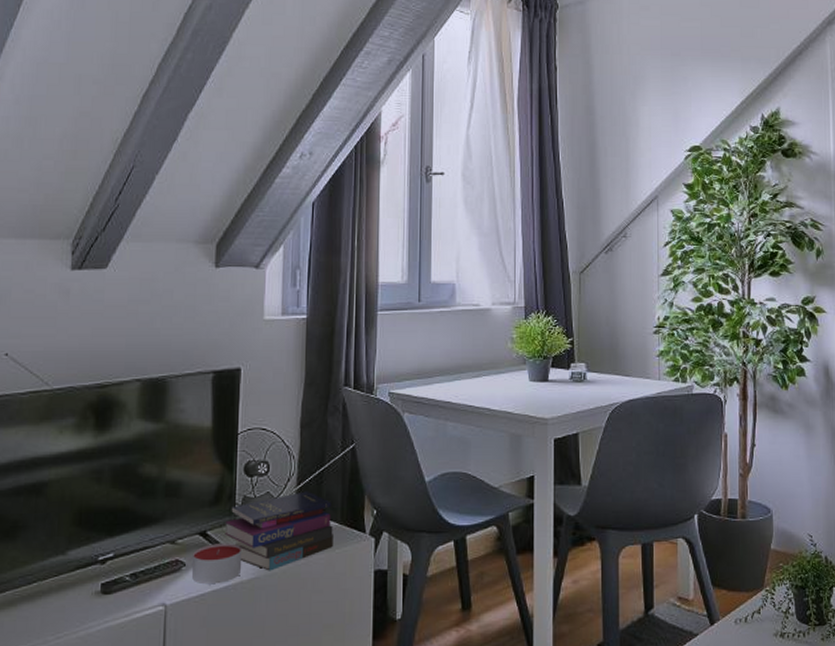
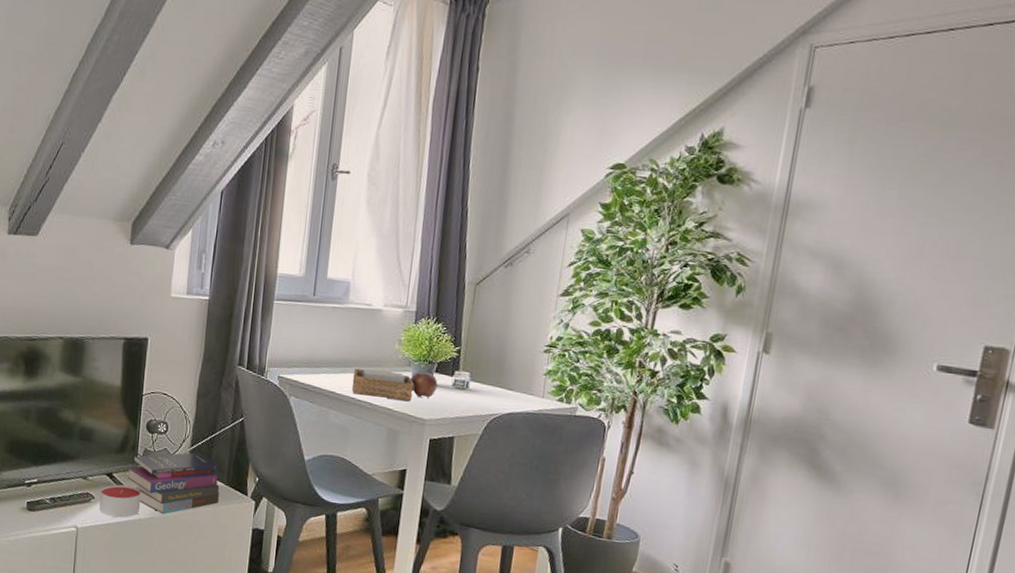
napkin holder: none [468,372,531,402] -> present [352,368,414,402]
fruit: none [527,368,555,396] -> present [410,371,438,398]

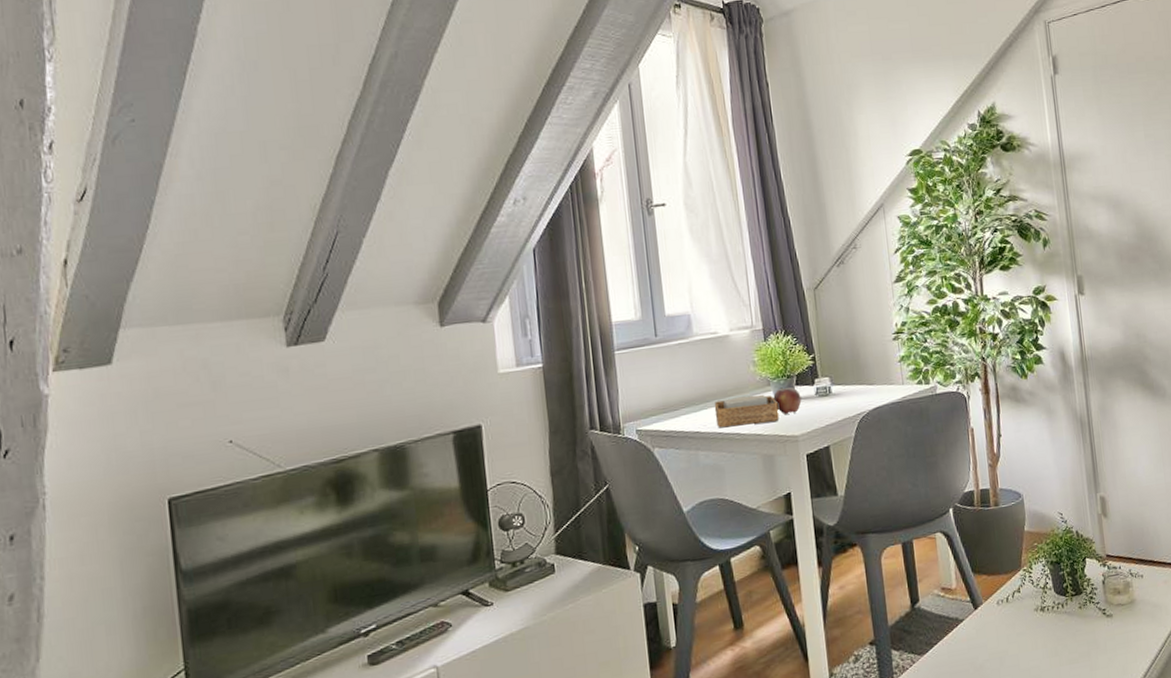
candle: present [99,484,141,518] -> none [458,597,510,642]
books: present [127,452,220,515] -> none [486,537,599,620]

